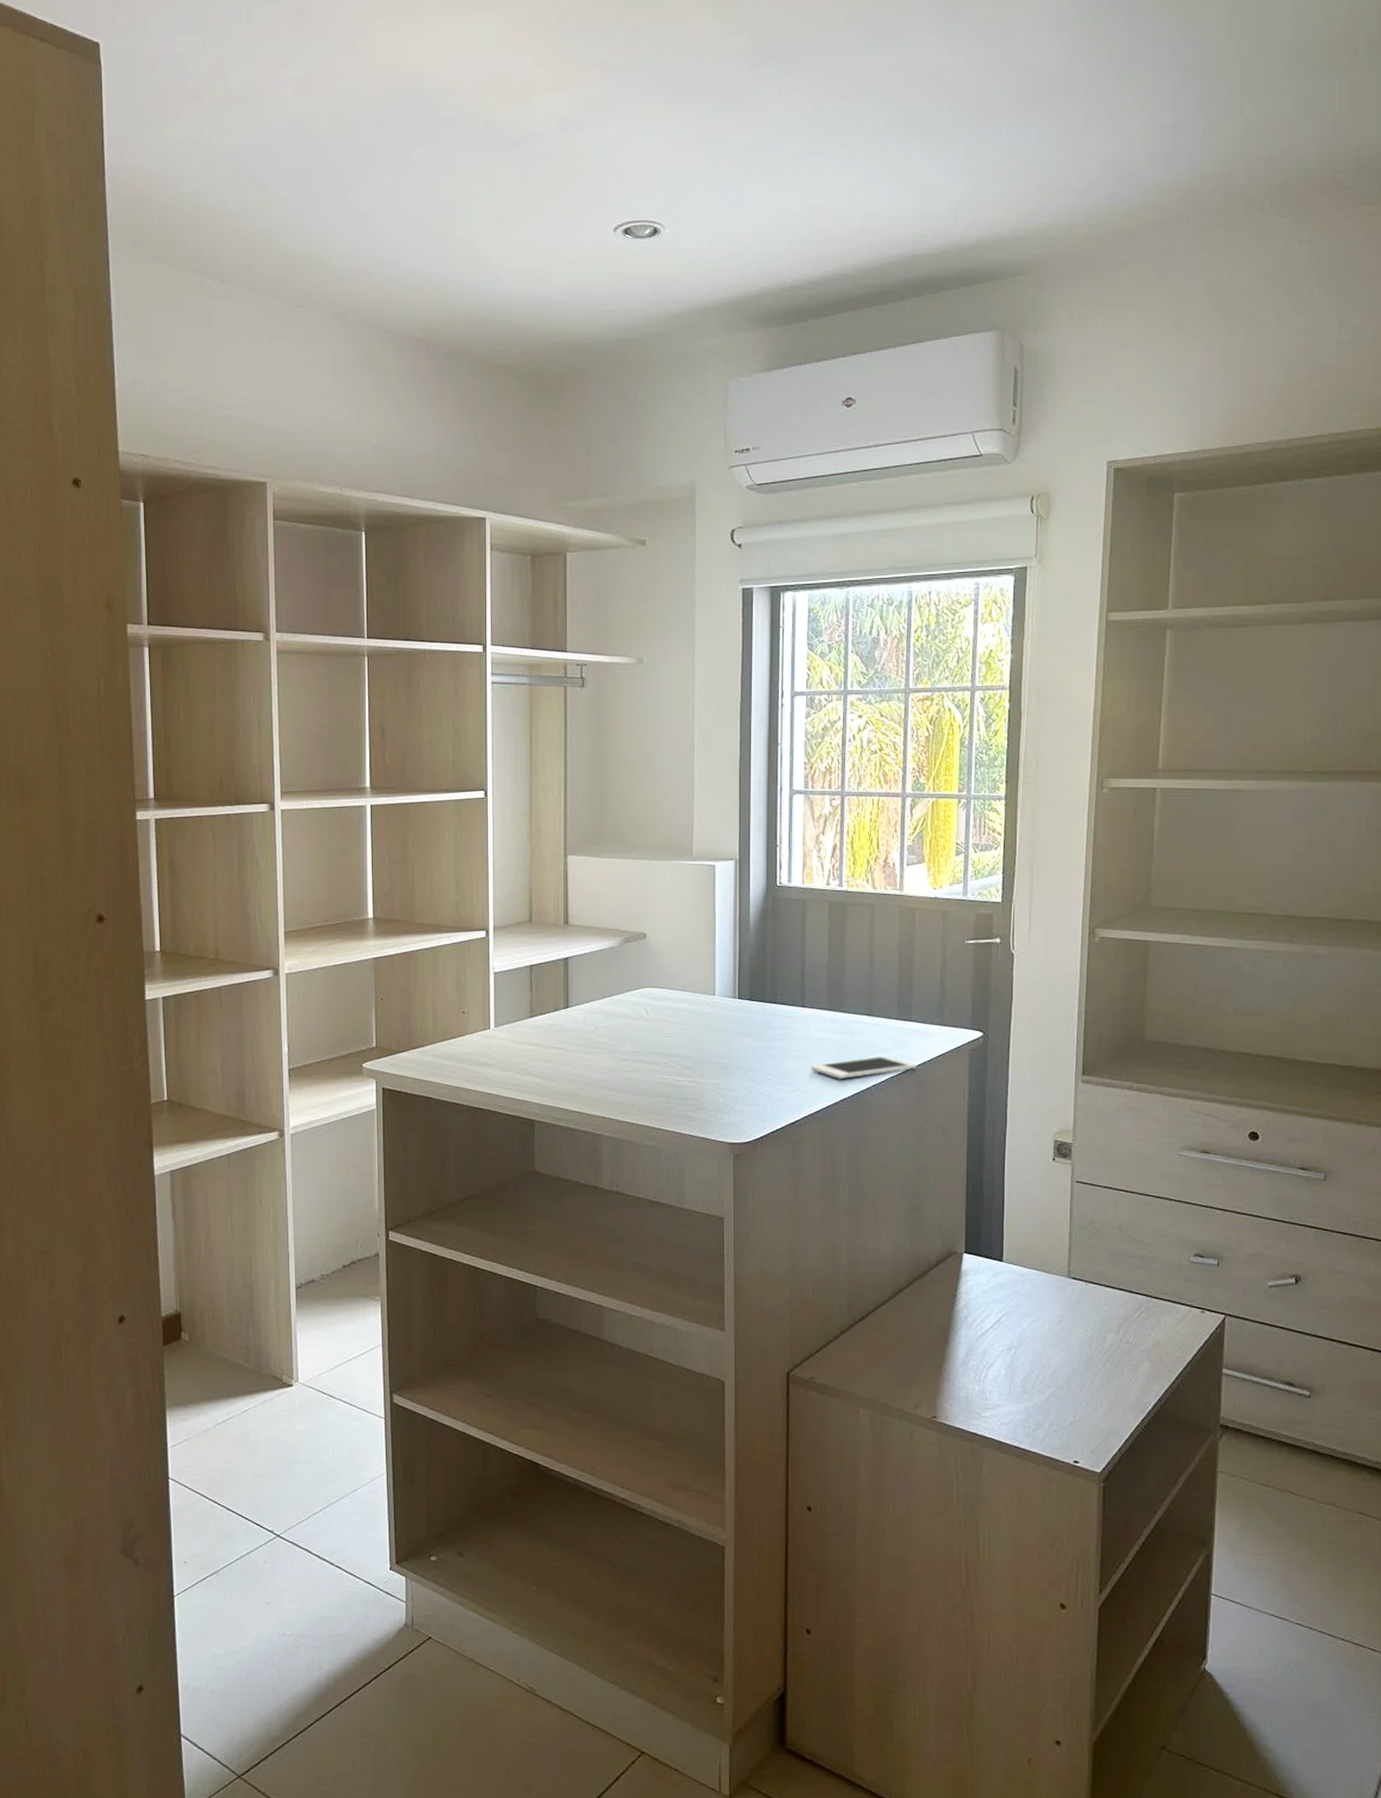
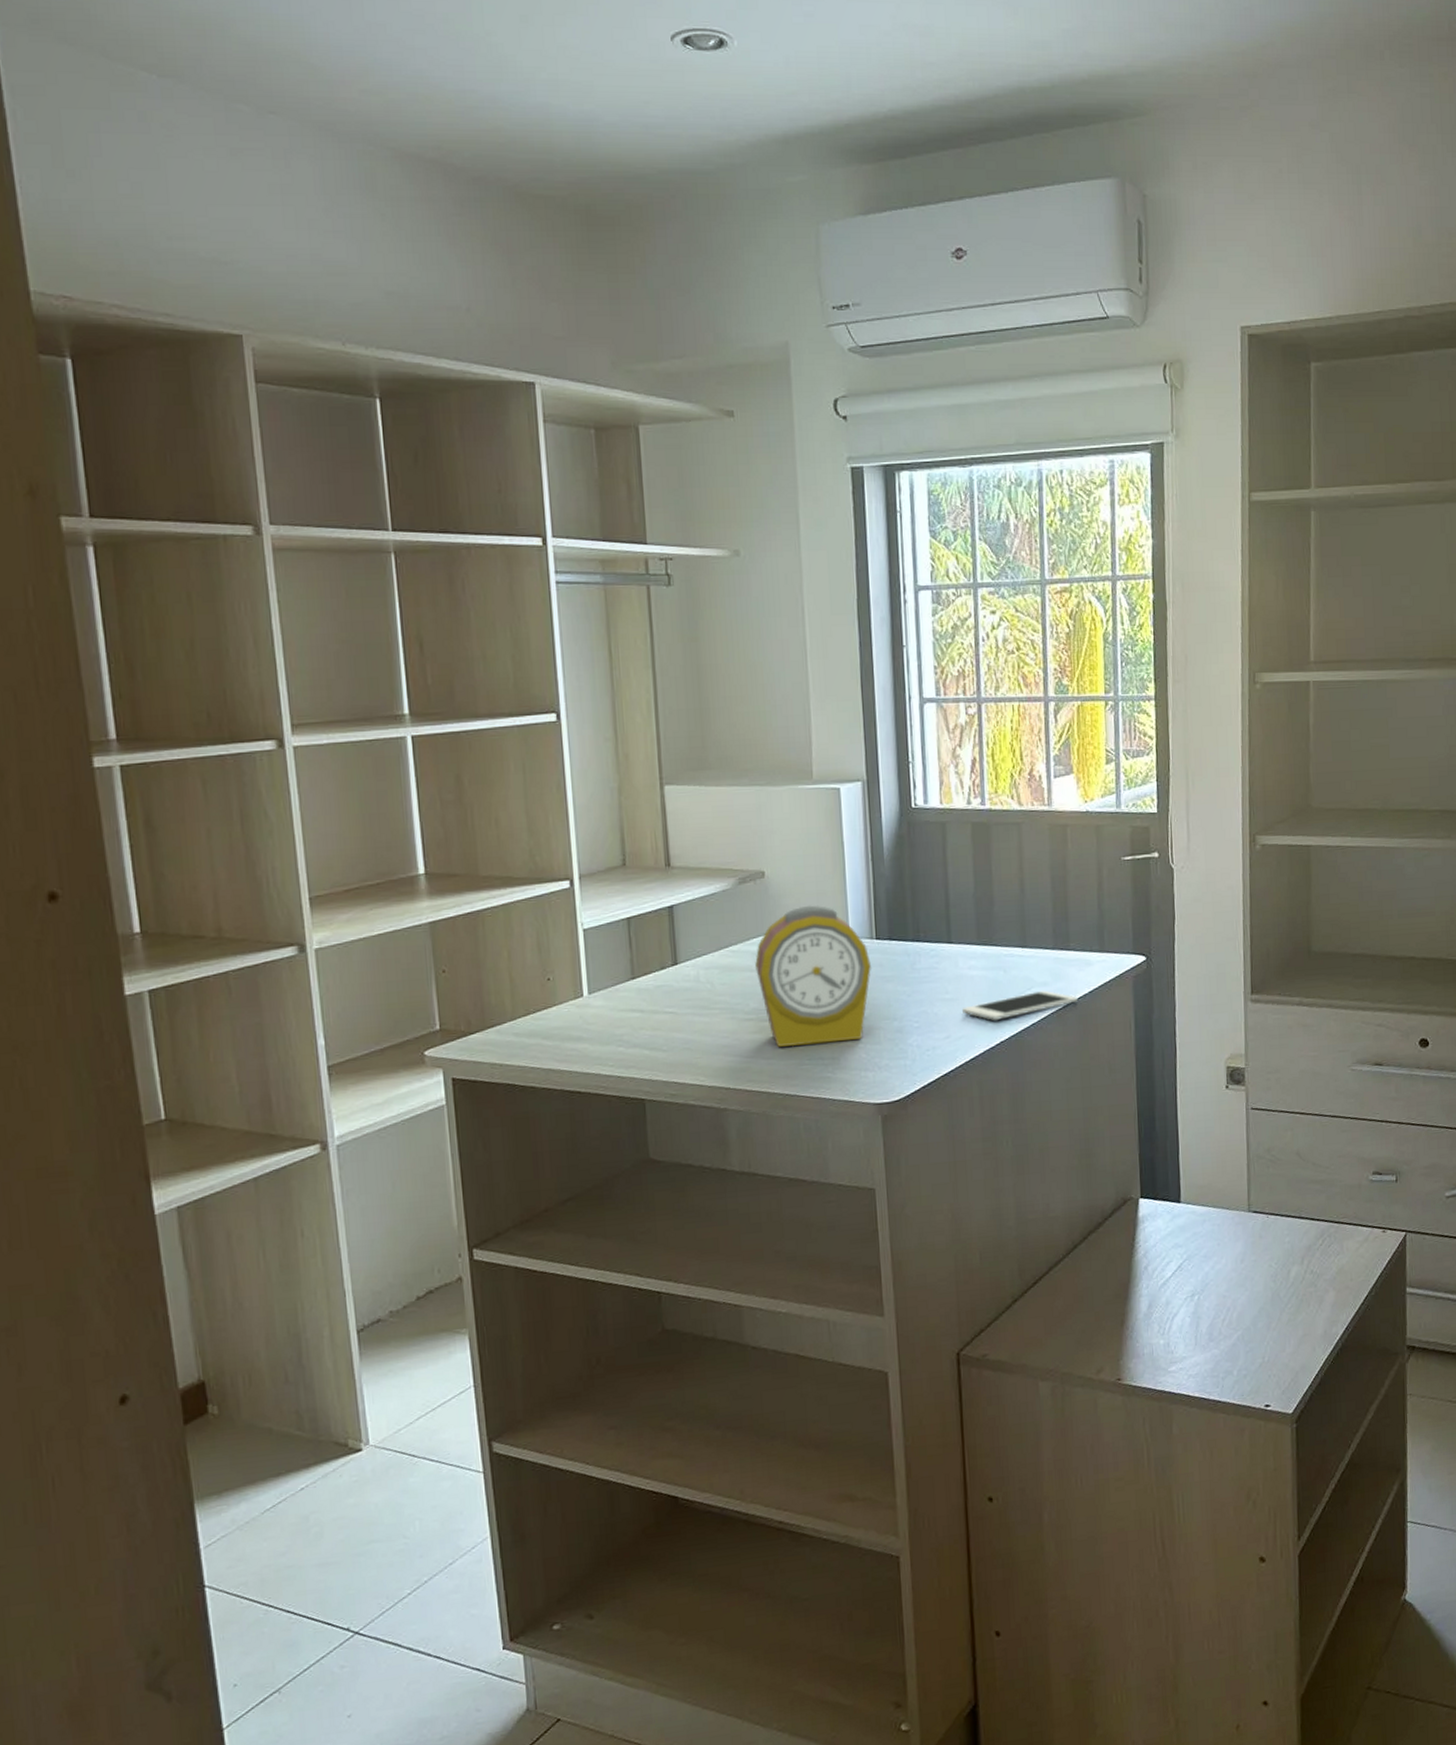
alarm clock: none [633,965,734,1087] -> present [755,905,872,1047]

